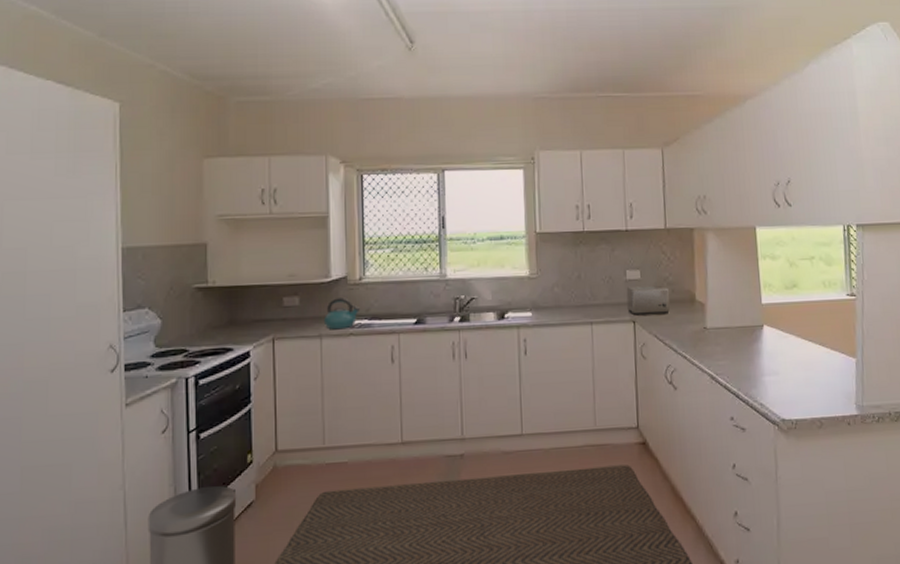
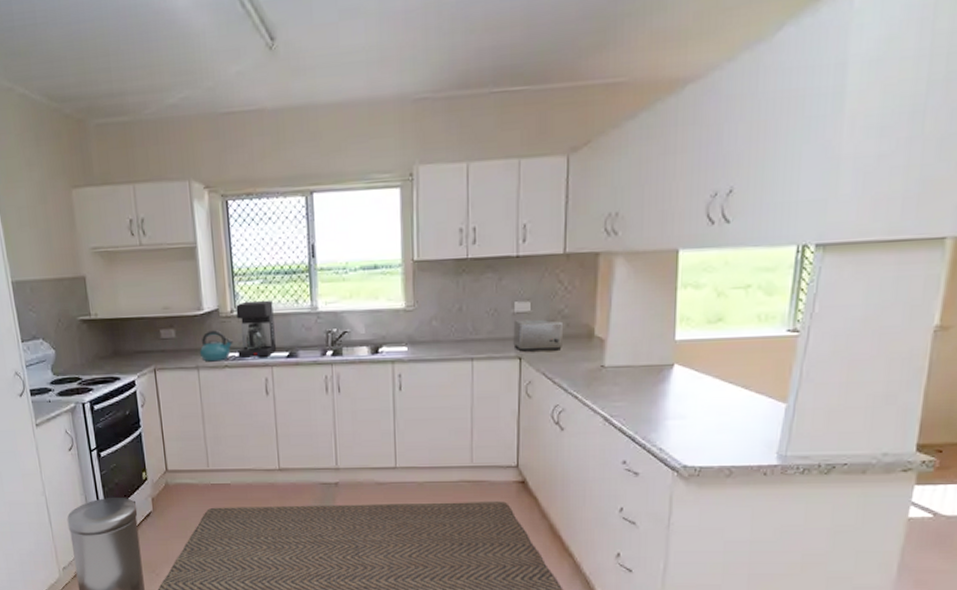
coffee maker: none [364,268,405,325] -> present [236,300,277,358]

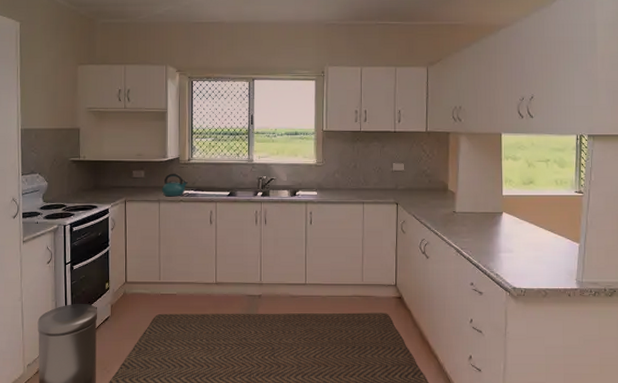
coffee maker: present [236,300,277,358] -> none [191,153,221,195]
toaster: present [513,318,562,352] -> none [392,176,426,199]

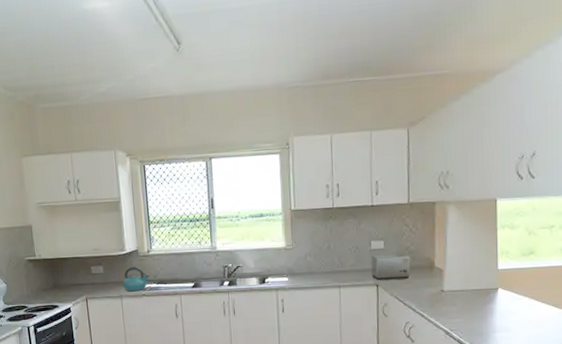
toaster: none [392,176,426,199] -> present [371,254,410,280]

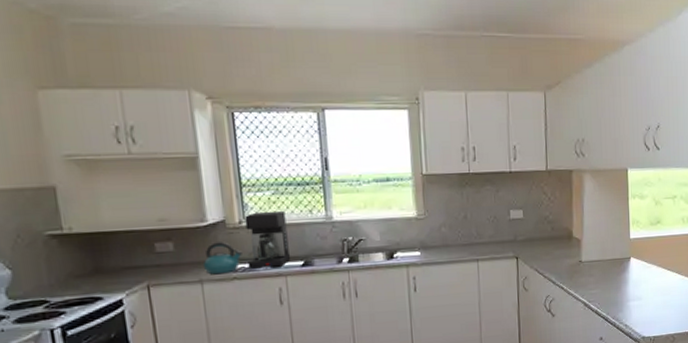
coffee maker: none [151,242,185,288] -> present [244,210,291,269]
toaster: present [371,254,410,280] -> none [510,223,549,252]

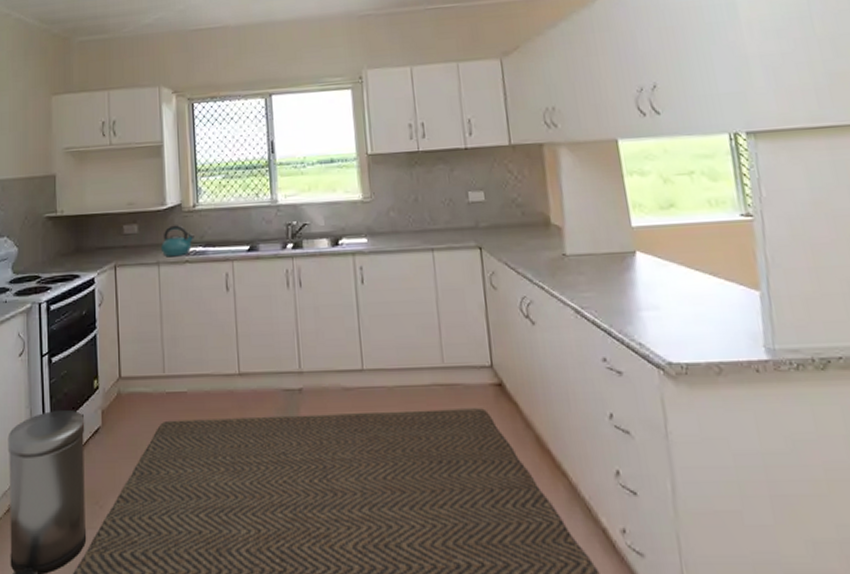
coffee maker: present [244,210,291,269] -> none [198,194,238,253]

